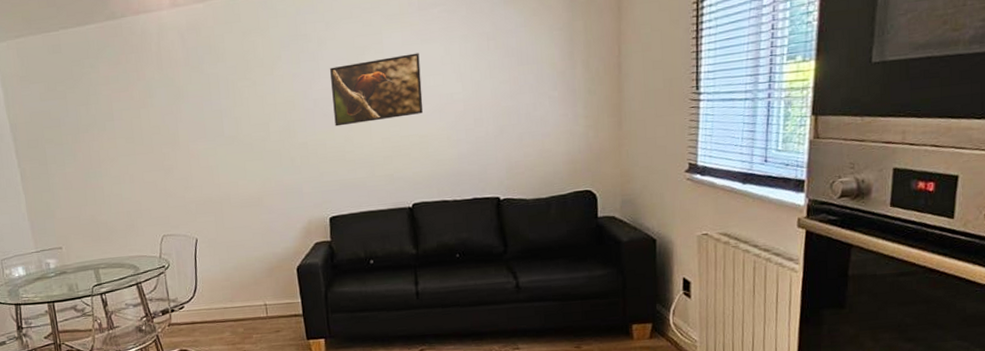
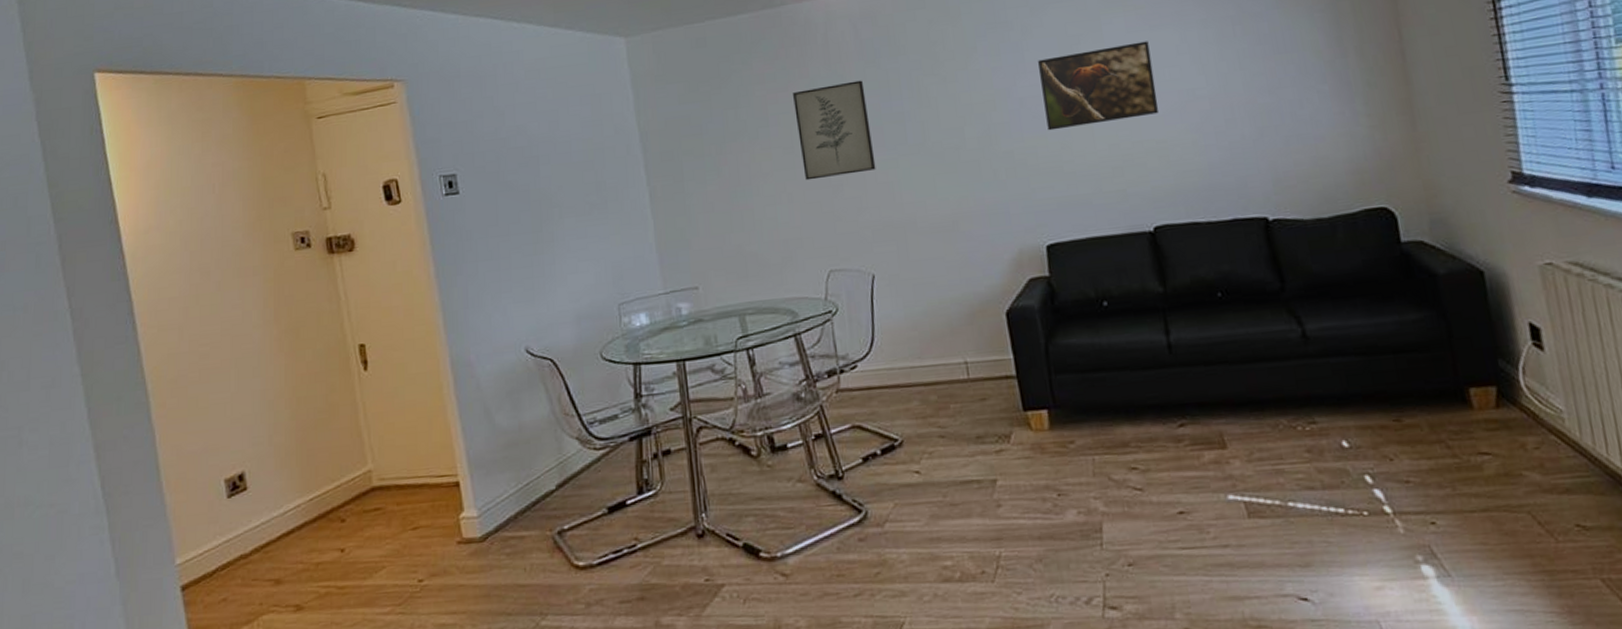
wall art: none [133,83,199,165] -> present [793,80,876,181]

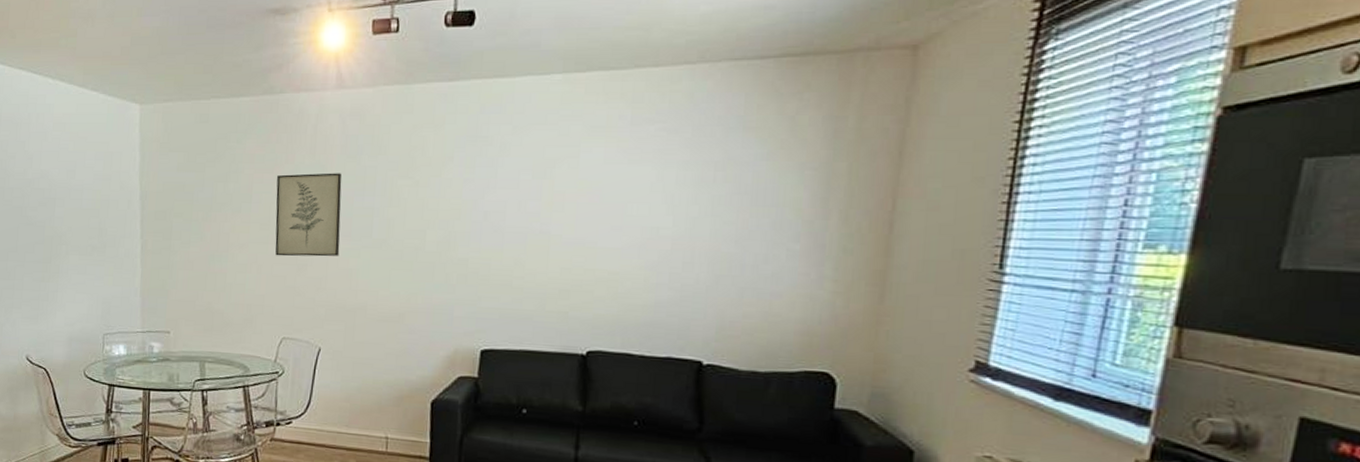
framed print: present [1038,41,1159,131] -> none [505,174,624,247]

